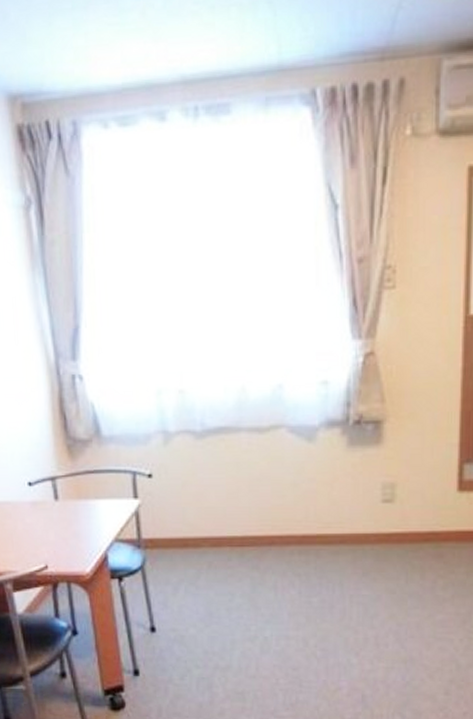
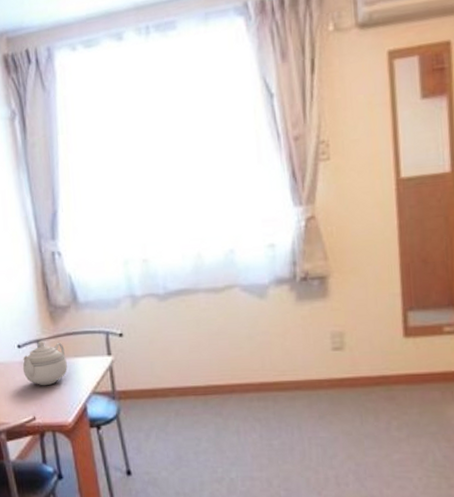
teapot: none [33,478,86,531] -> present [22,340,67,386]

